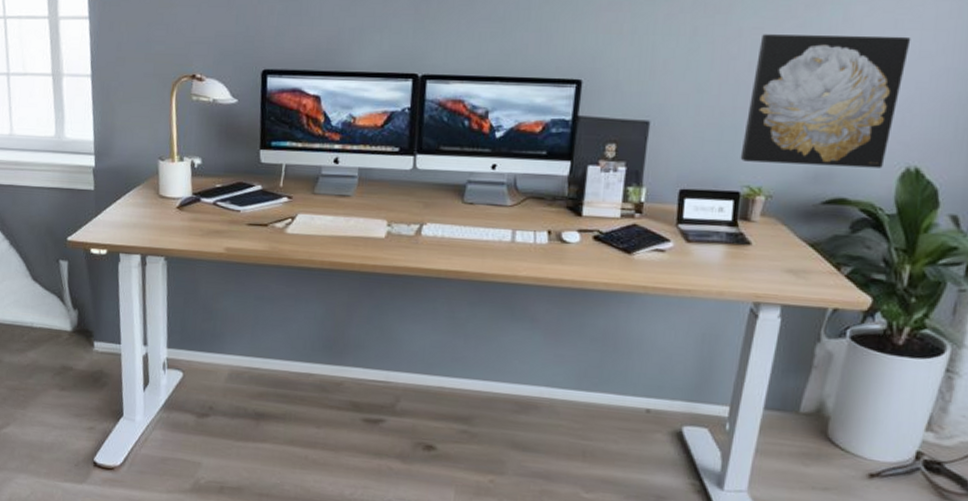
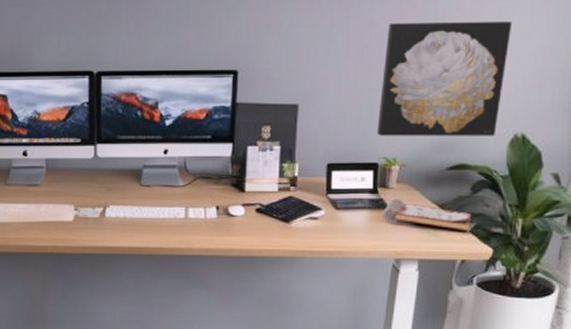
diary: none [742,233,848,276] -> present [383,198,471,232]

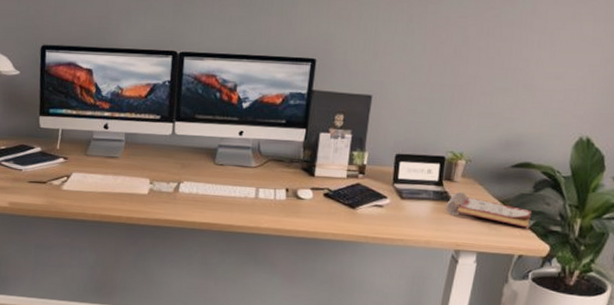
wall art: present [376,21,513,136] -> none [446,22,586,138]

